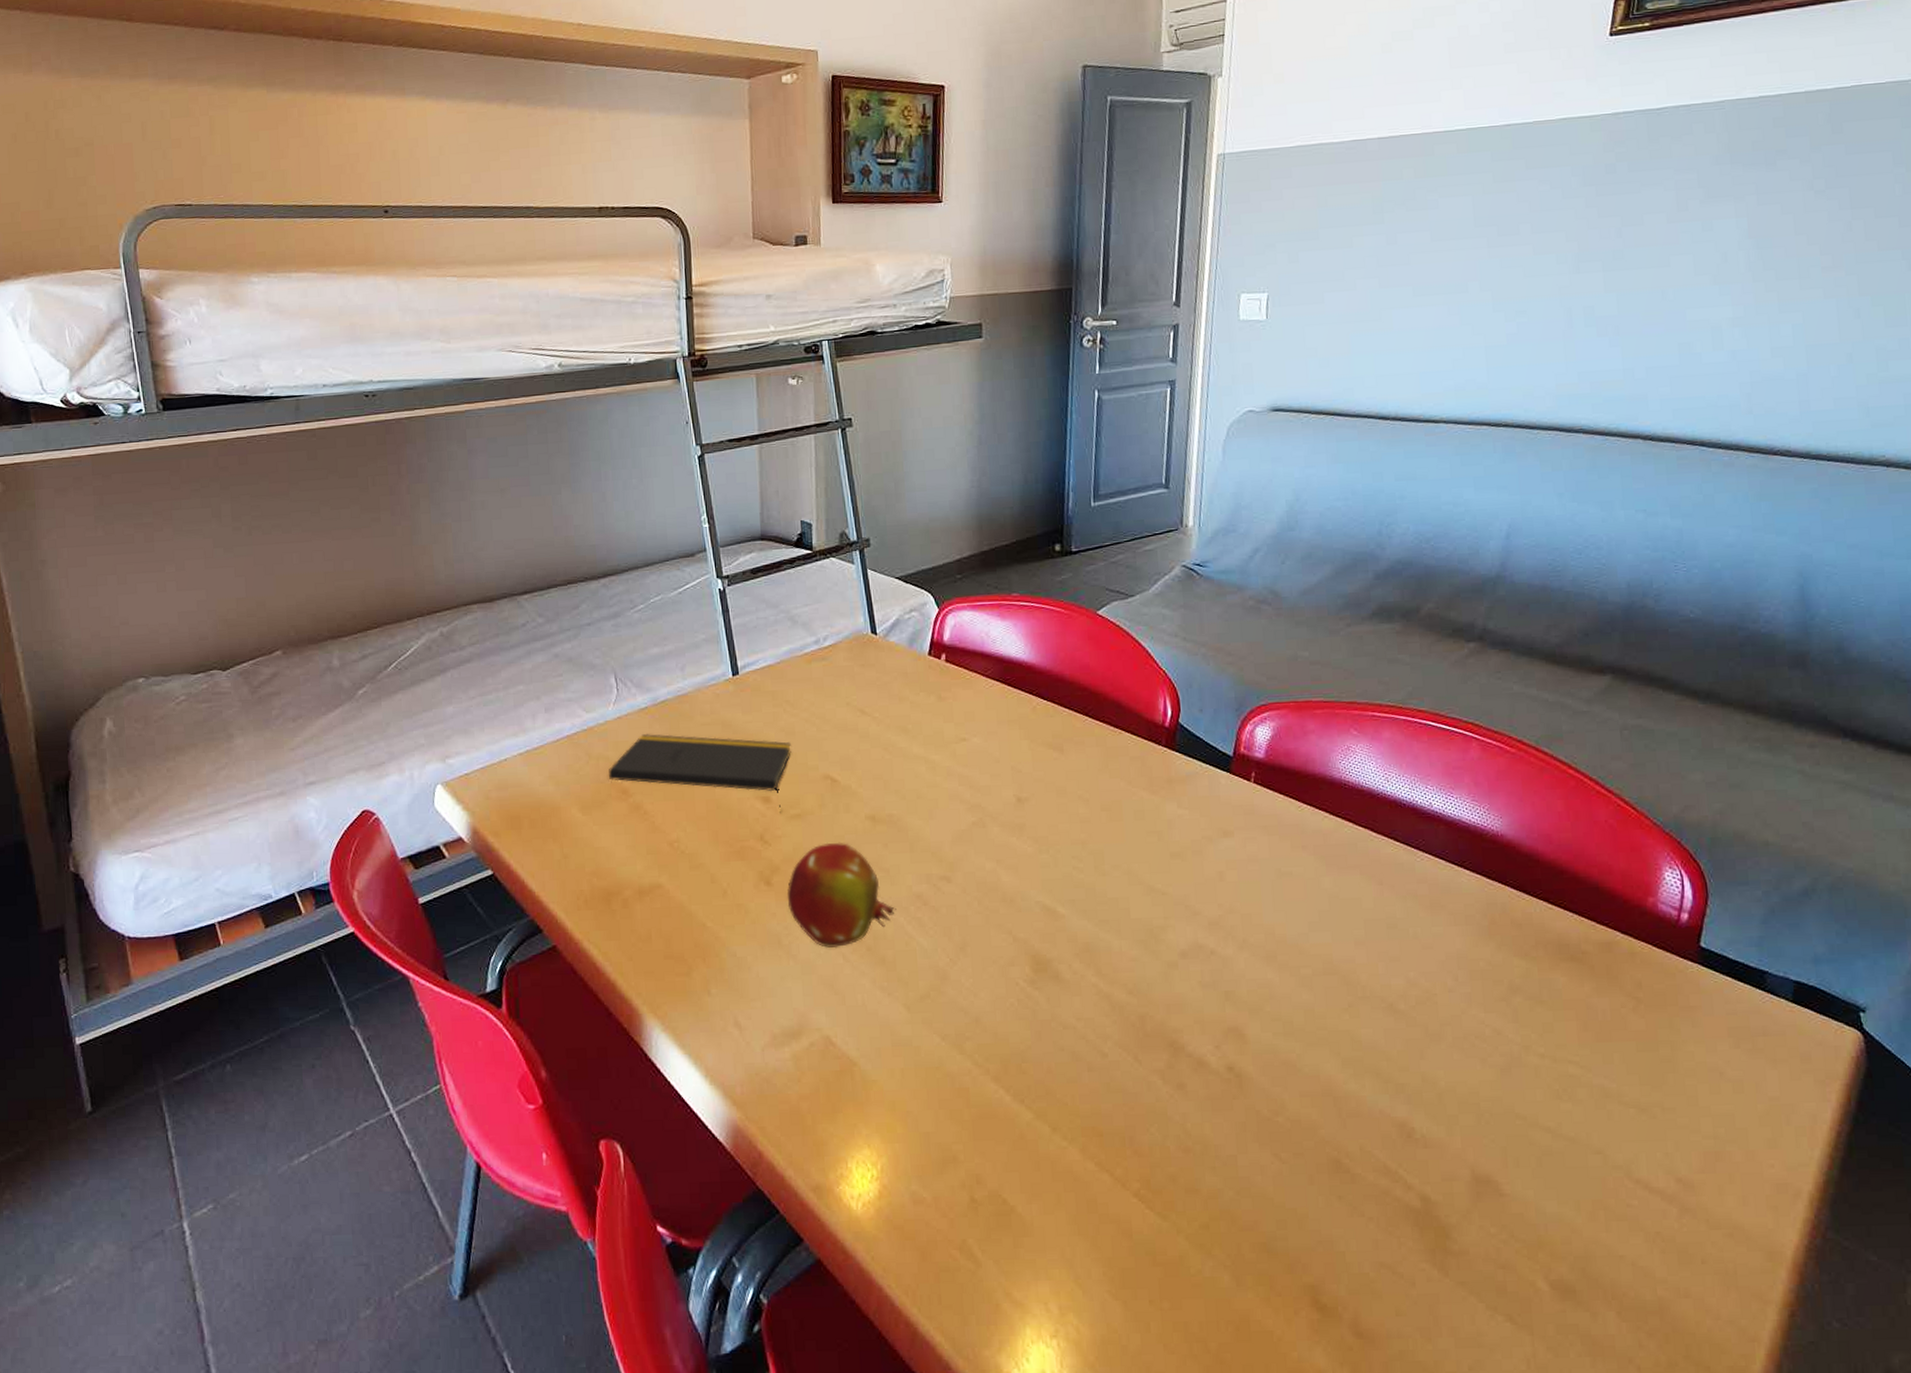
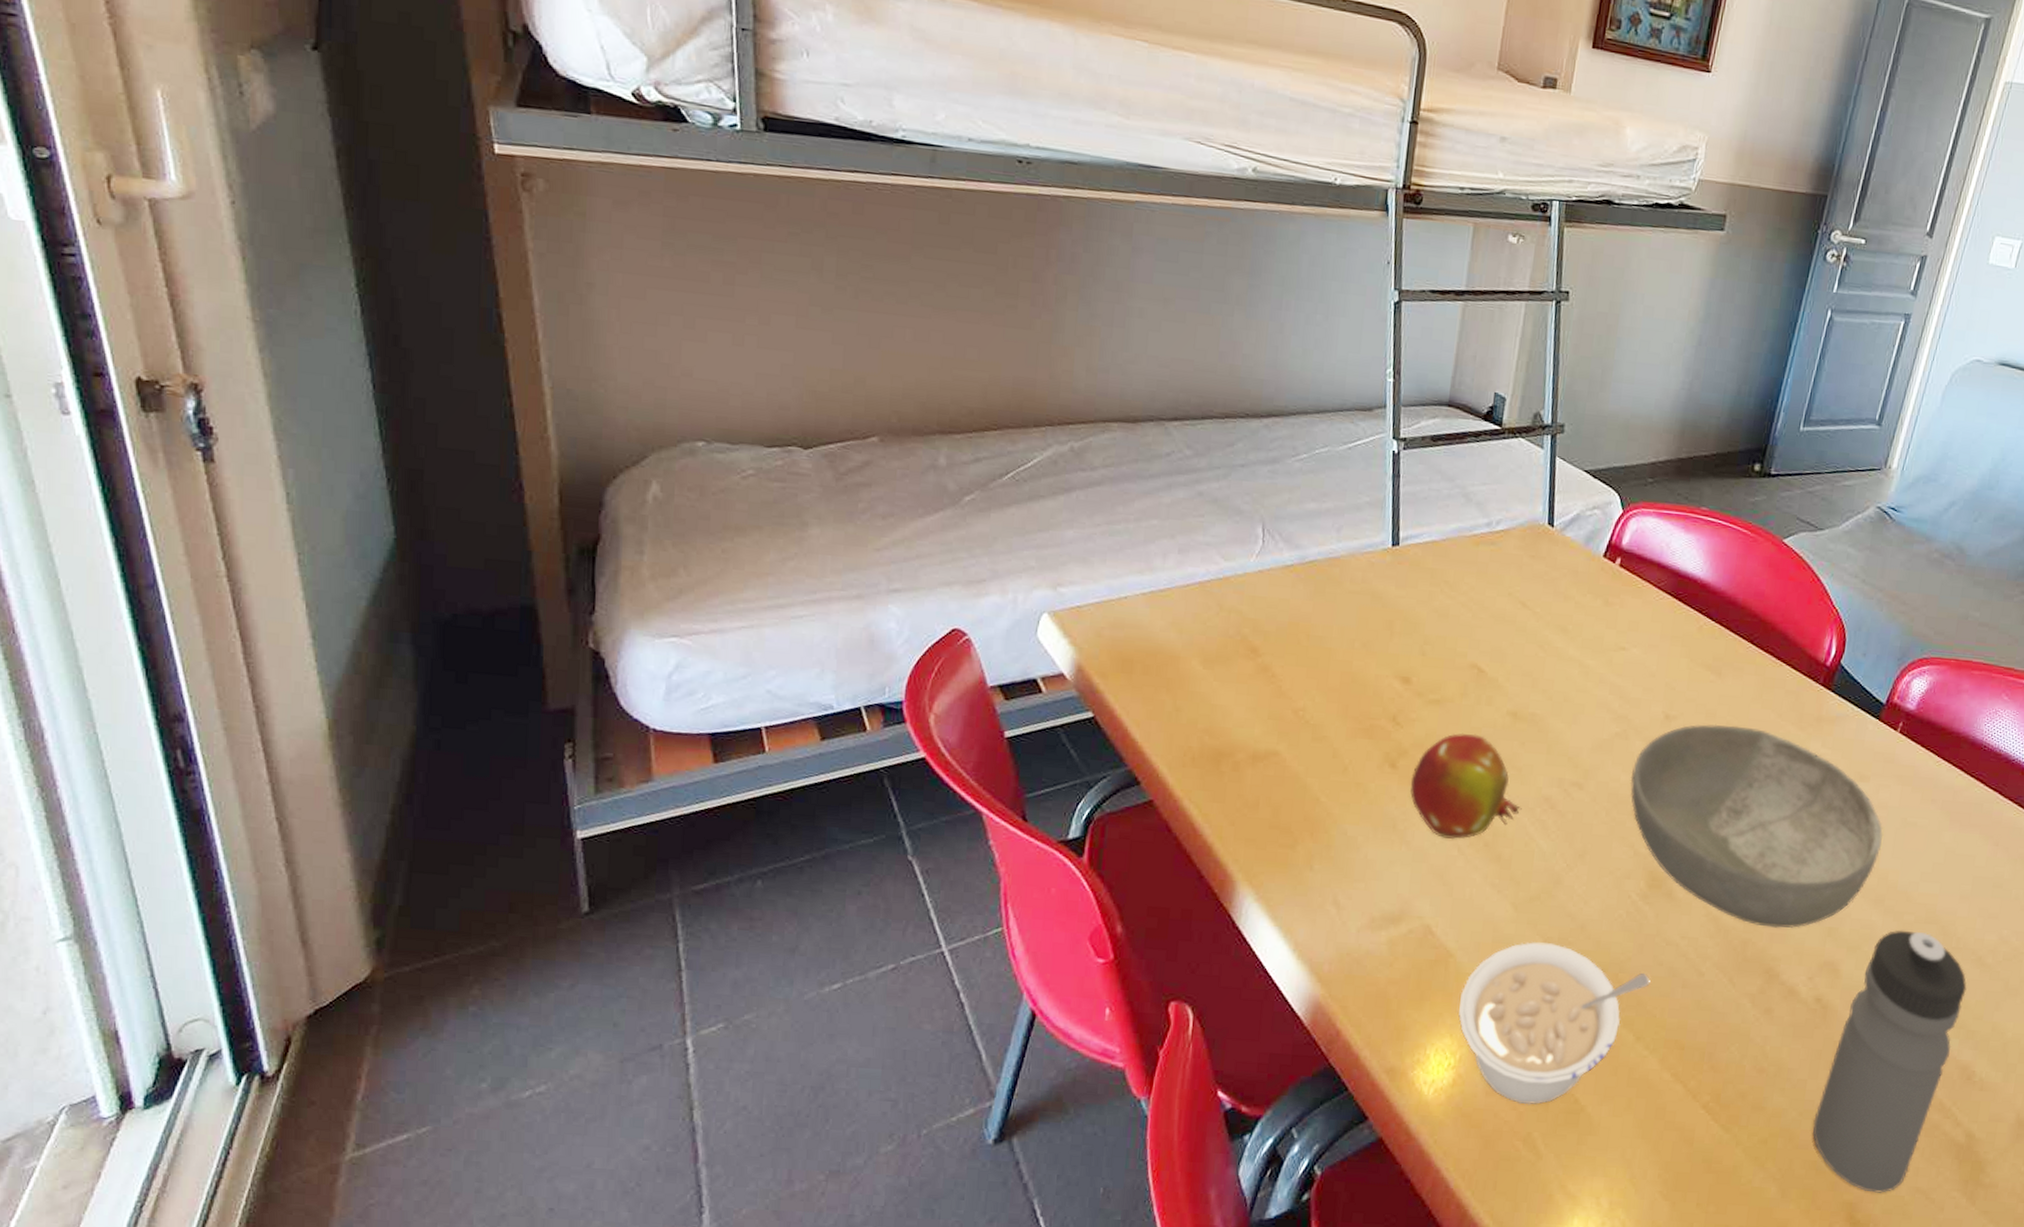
notepad: present [609,734,791,811] -> none [1239,593,1442,695]
legume: none [871,1040,1055,1211] -> present [1458,942,1650,1105]
bowl: none [995,799,1261,999] -> present [1630,724,1884,928]
water bottle: none [1253,984,1385,1272] -> present [1812,930,1967,1193]

